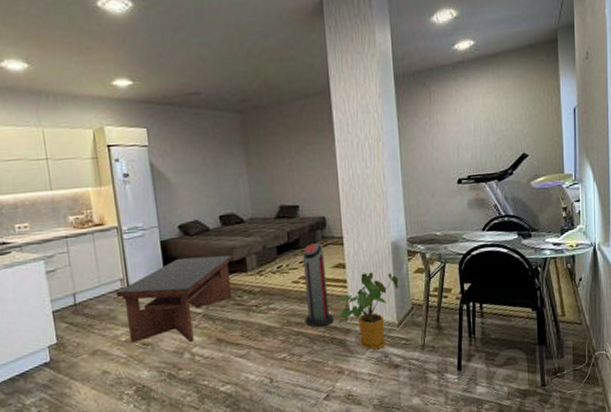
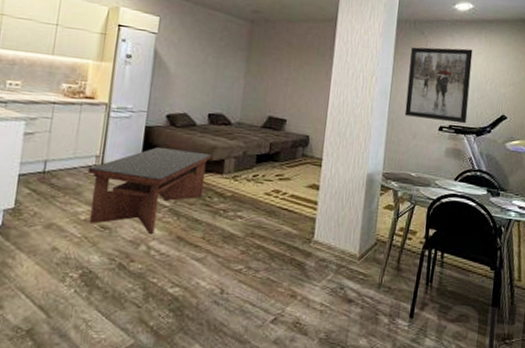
air purifier: present [302,243,334,327] -> none [268,159,302,245]
house plant: present [337,272,399,350] -> none [304,198,368,279]
wall art: none [415,90,486,176] -> present [404,47,473,124]

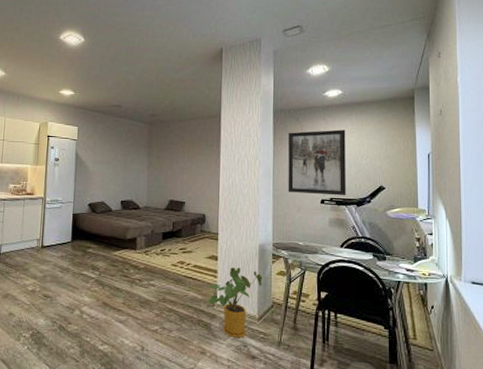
coffee table: present [87,146,212,234] -> none [31,229,126,301]
house plant: none [304,198,368,279] -> present [207,267,262,338]

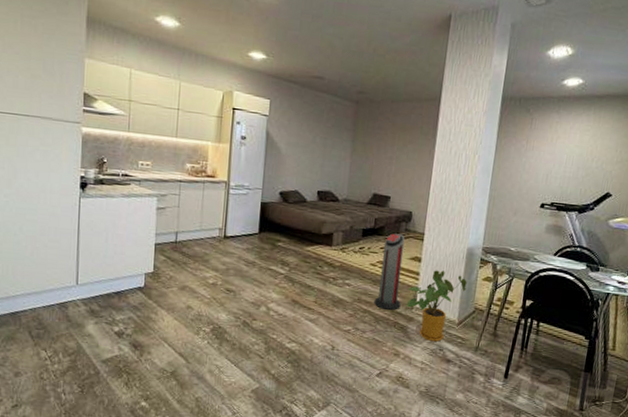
air purifier: none [178,235,203,308] -> present [374,233,405,310]
wall art: present [288,129,347,196] -> none [506,124,580,201]

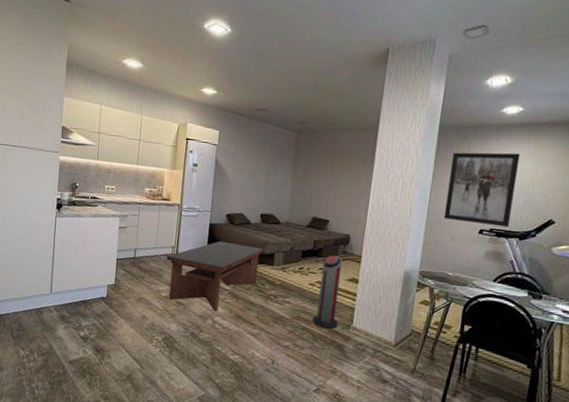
coffee table: none [212,220,322,297] -> present [166,240,264,311]
house plant: present [407,270,467,342] -> none [344,292,404,362]
wall art: none [506,124,580,201] -> present [443,152,521,228]

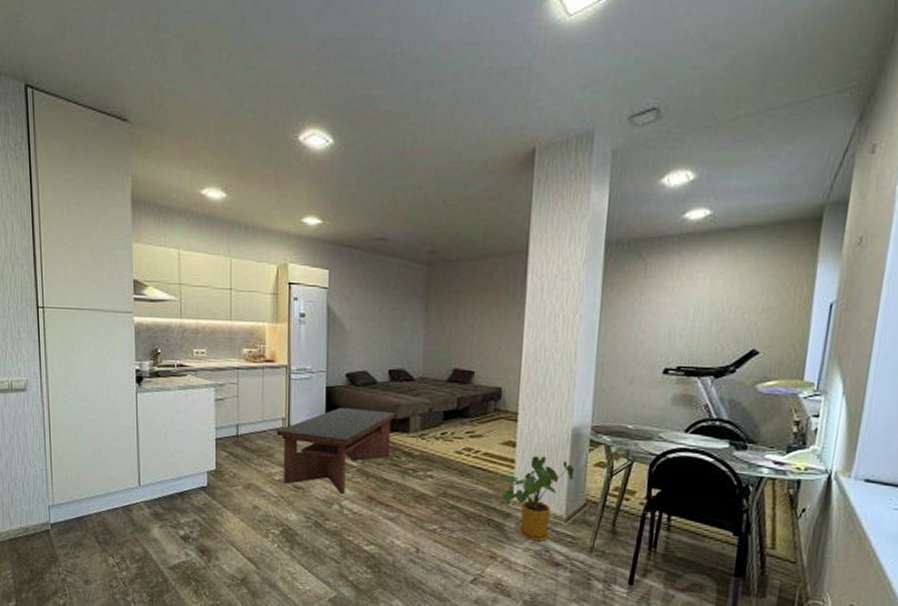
air purifier: present [312,255,343,329] -> none [462,414,495,505]
house plant: none [344,292,404,362] -> present [500,456,574,541]
wall art: present [443,152,521,228] -> none [617,269,711,364]

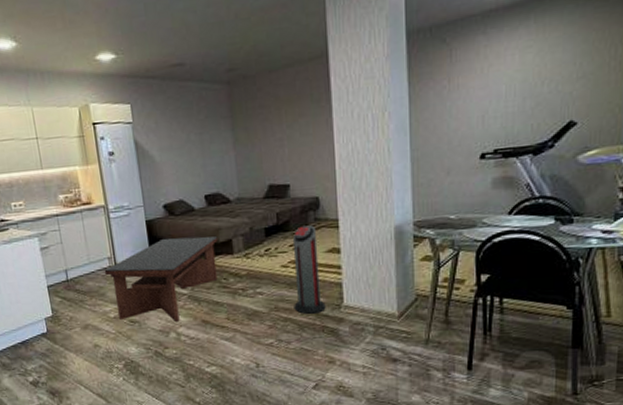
air purifier: none [462,414,495,505] -> present [292,225,326,314]
house plant: present [500,456,574,541] -> none [329,258,401,341]

